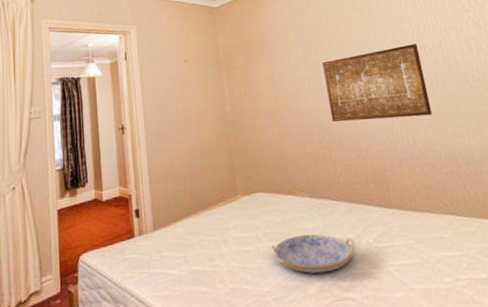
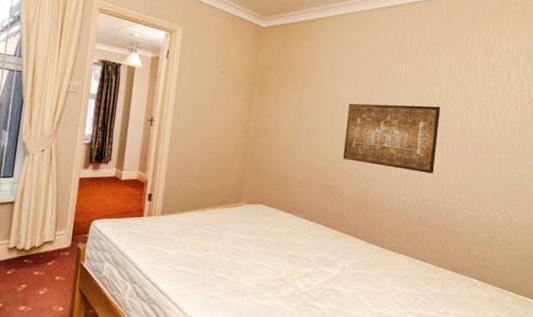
serving tray: present [269,234,355,274] -> none [258,247,333,283]

